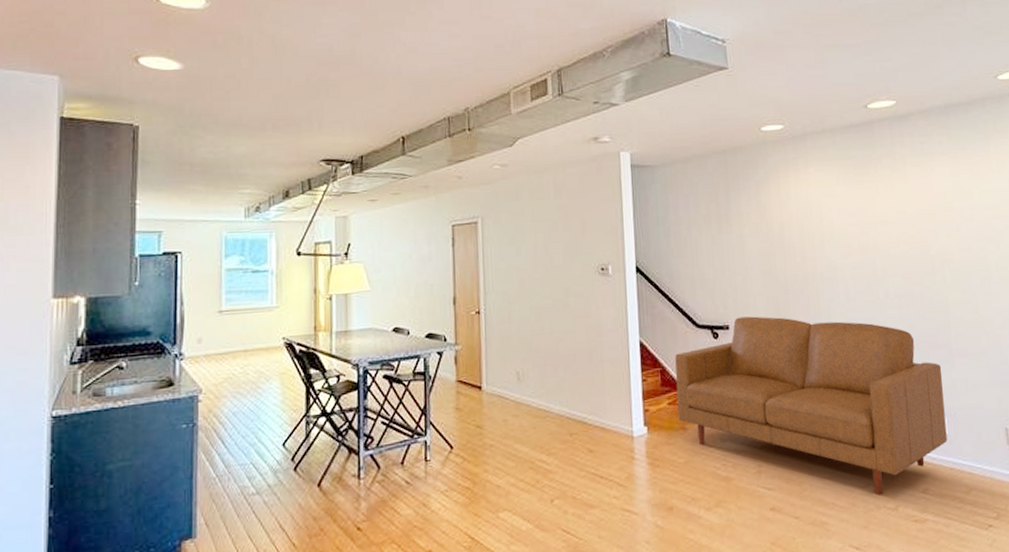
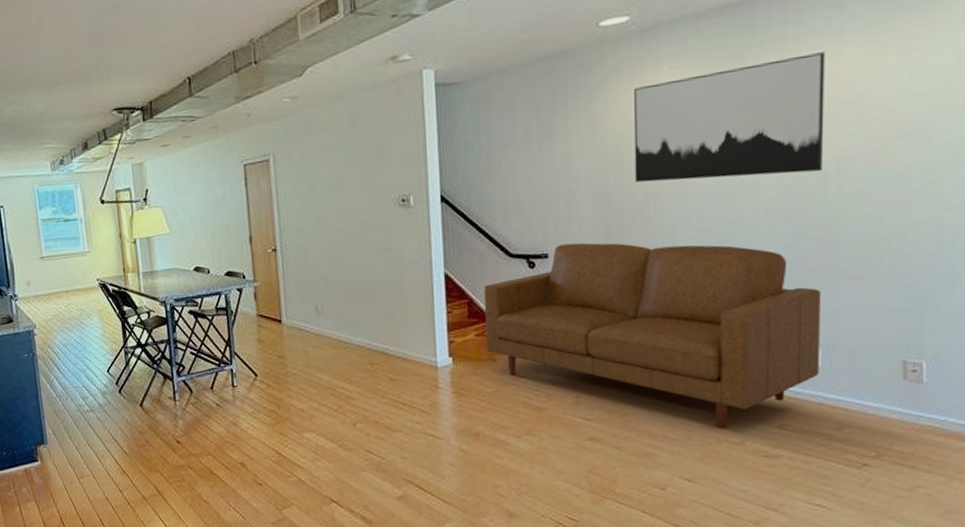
wall art: none [790,169,932,265] -> present [633,52,825,183]

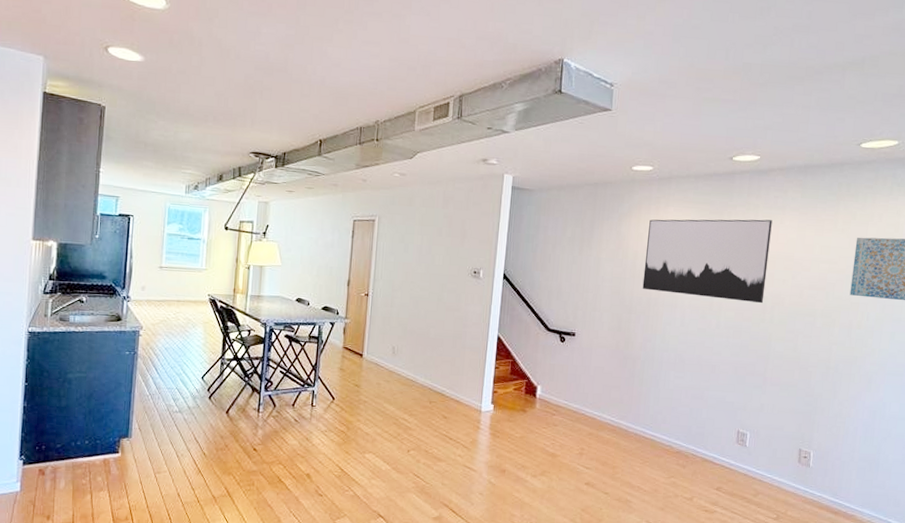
sofa: present [484,242,822,430] -> none [520,327,754,487]

